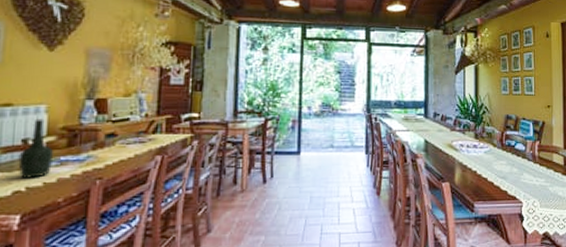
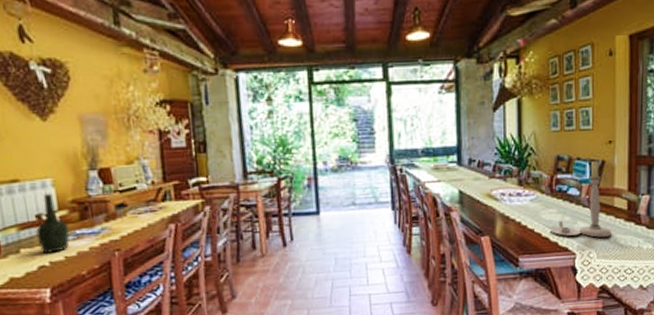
candlestick: none [501,121,552,188] -> present [550,160,613,238]

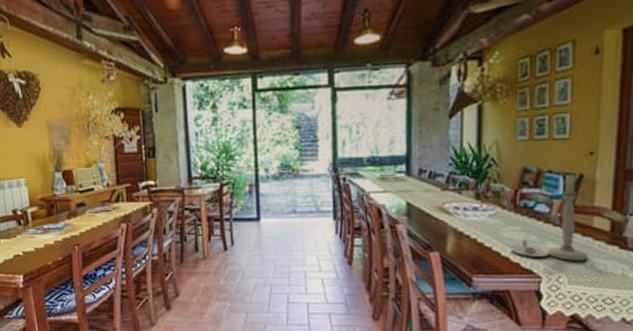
bottle: present [36,193,70,255] -> none [12,191,39,245]

